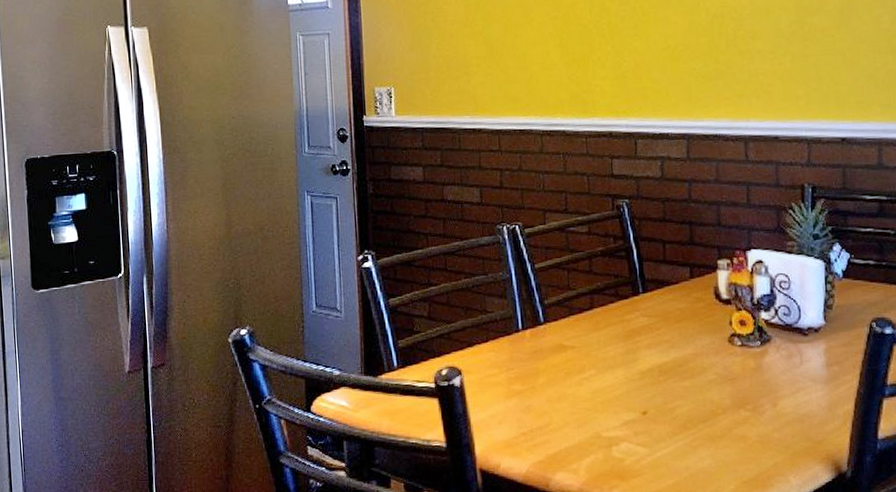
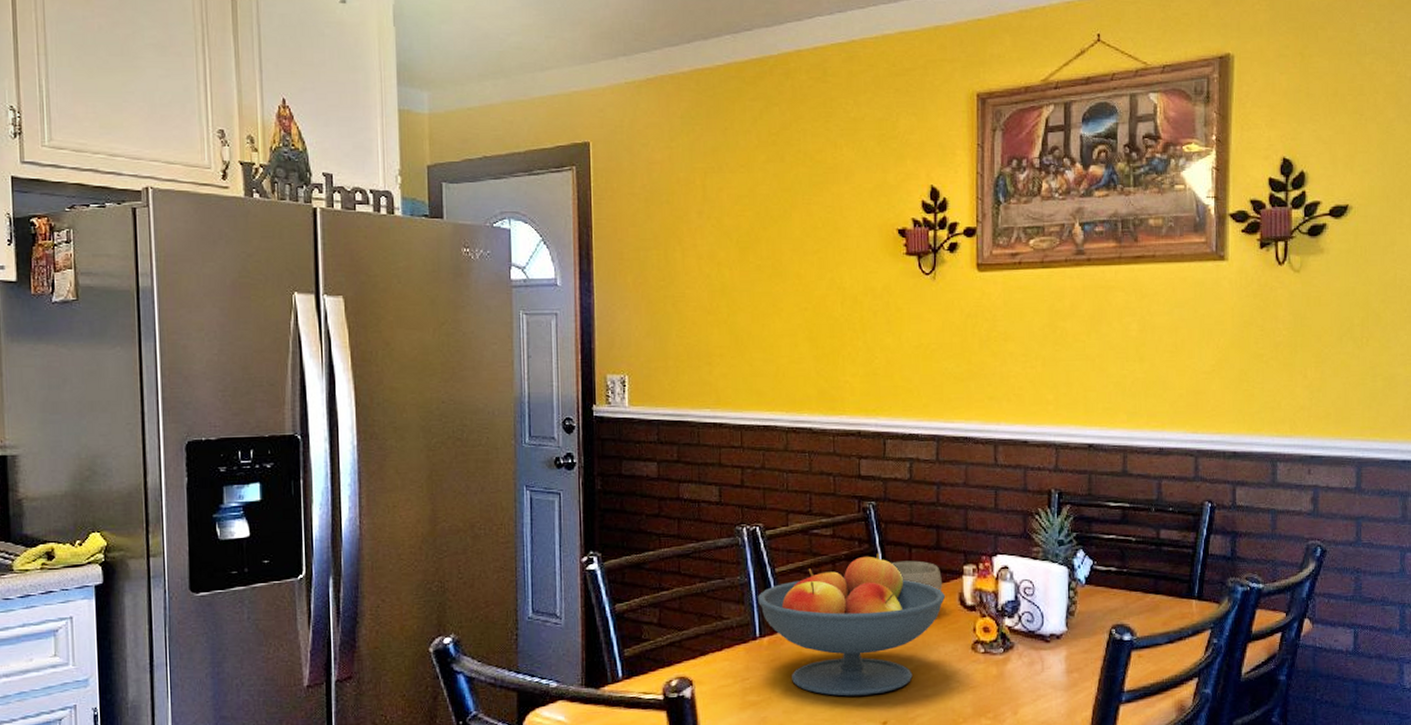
fruit bowl: none [519,248,701,387] -> present [758,553,946,696]
bowl: none [645,256,697,285] -> present [891,560,942,591]

